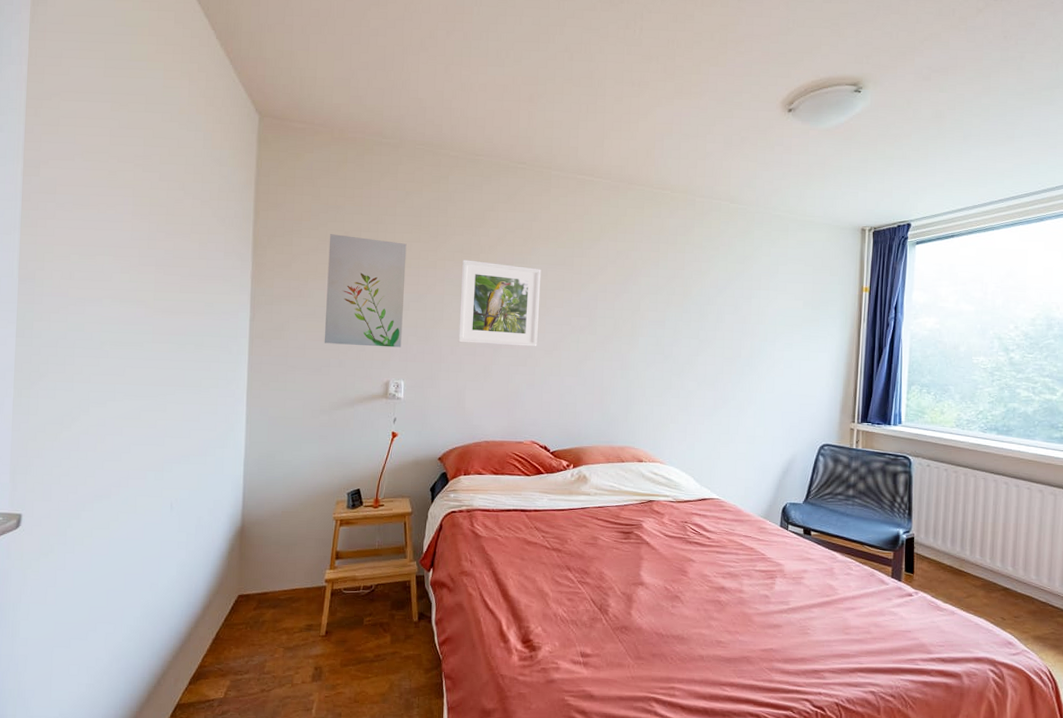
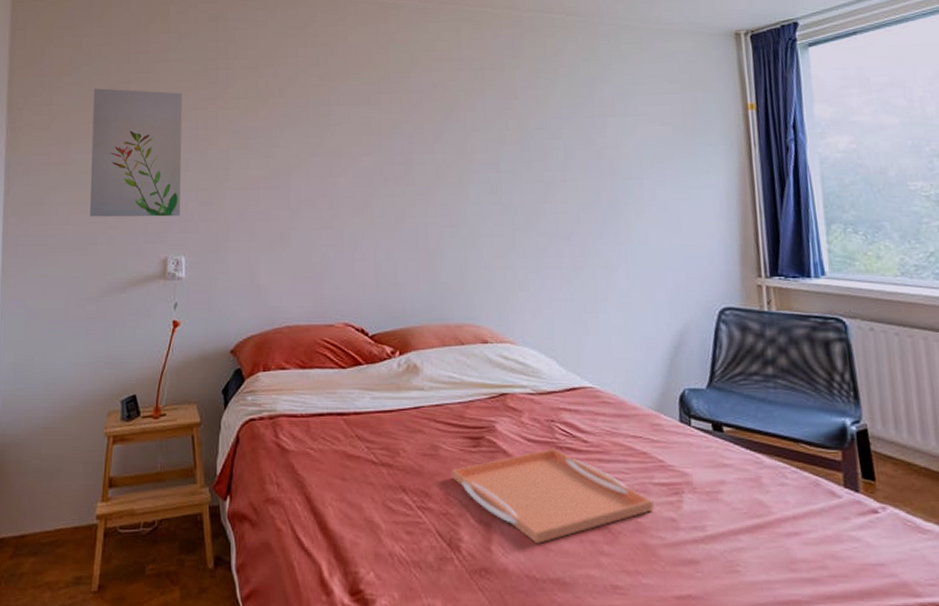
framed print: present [458,259,541,347] -> none [247,106,344,206]
serving tray: none [606,542,754,610] -> present [451,448,654,544]

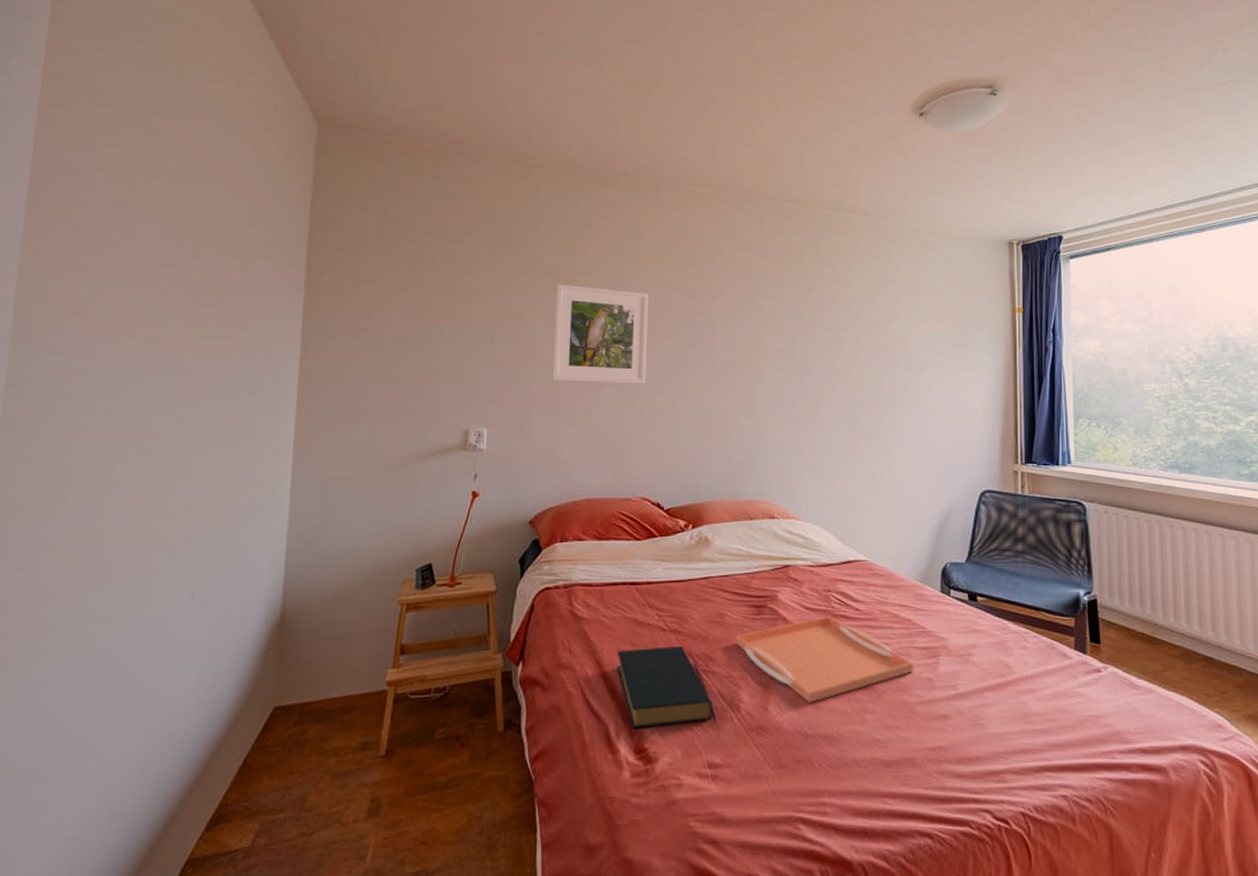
wall art: present [89,88,182,217] -> none [390,257,491,389]
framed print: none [247,106,344,206] -> present [552,284,649,384]
hardback book: none [327,480,431,568] -> present [617,645,712,728]

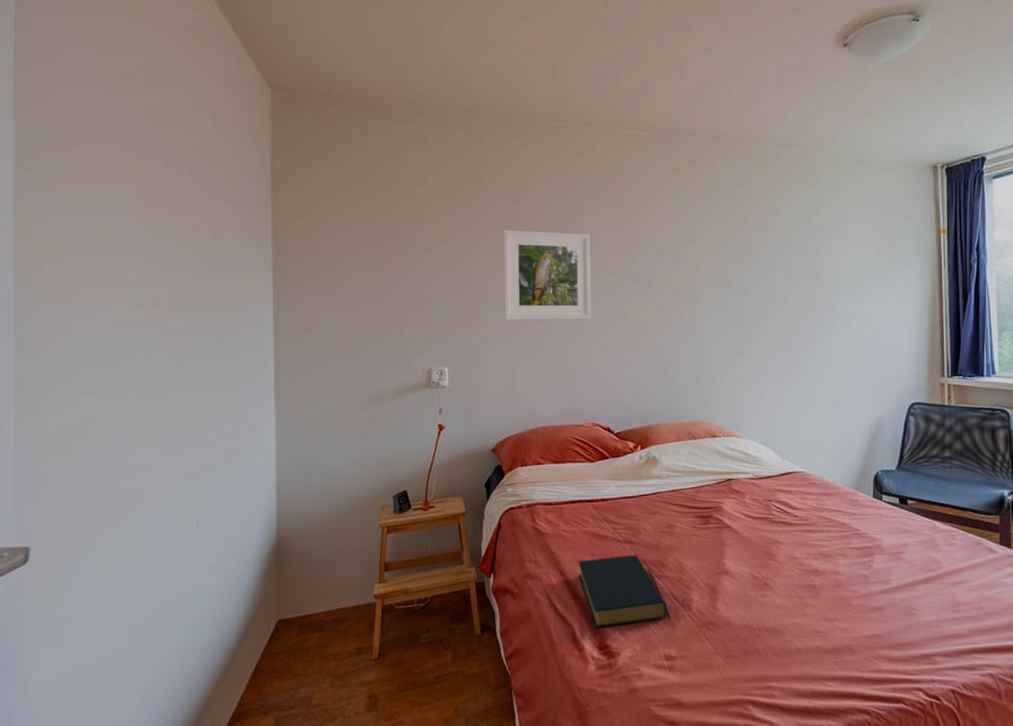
serving tray: present [735,616,914,703] -> none [684,523,850,600]

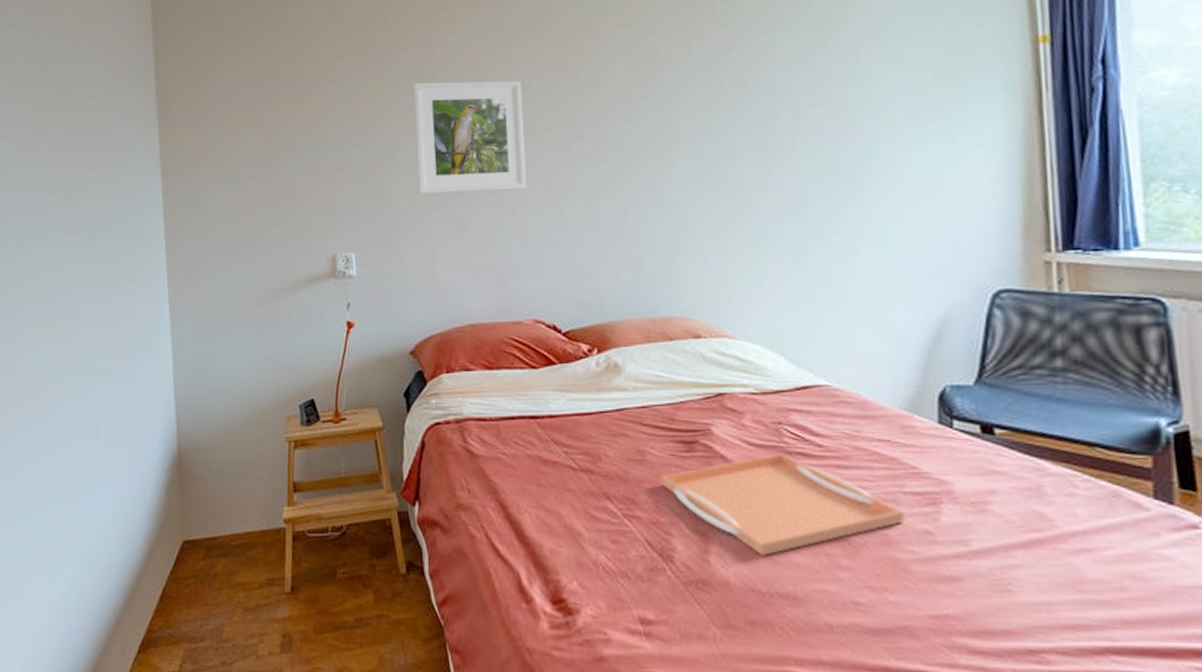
hardback book: present [578,554,667,628] -> none [522,486,640,577]
serving tray: none [684,523,850,600] -> present [661,453,905,556]

